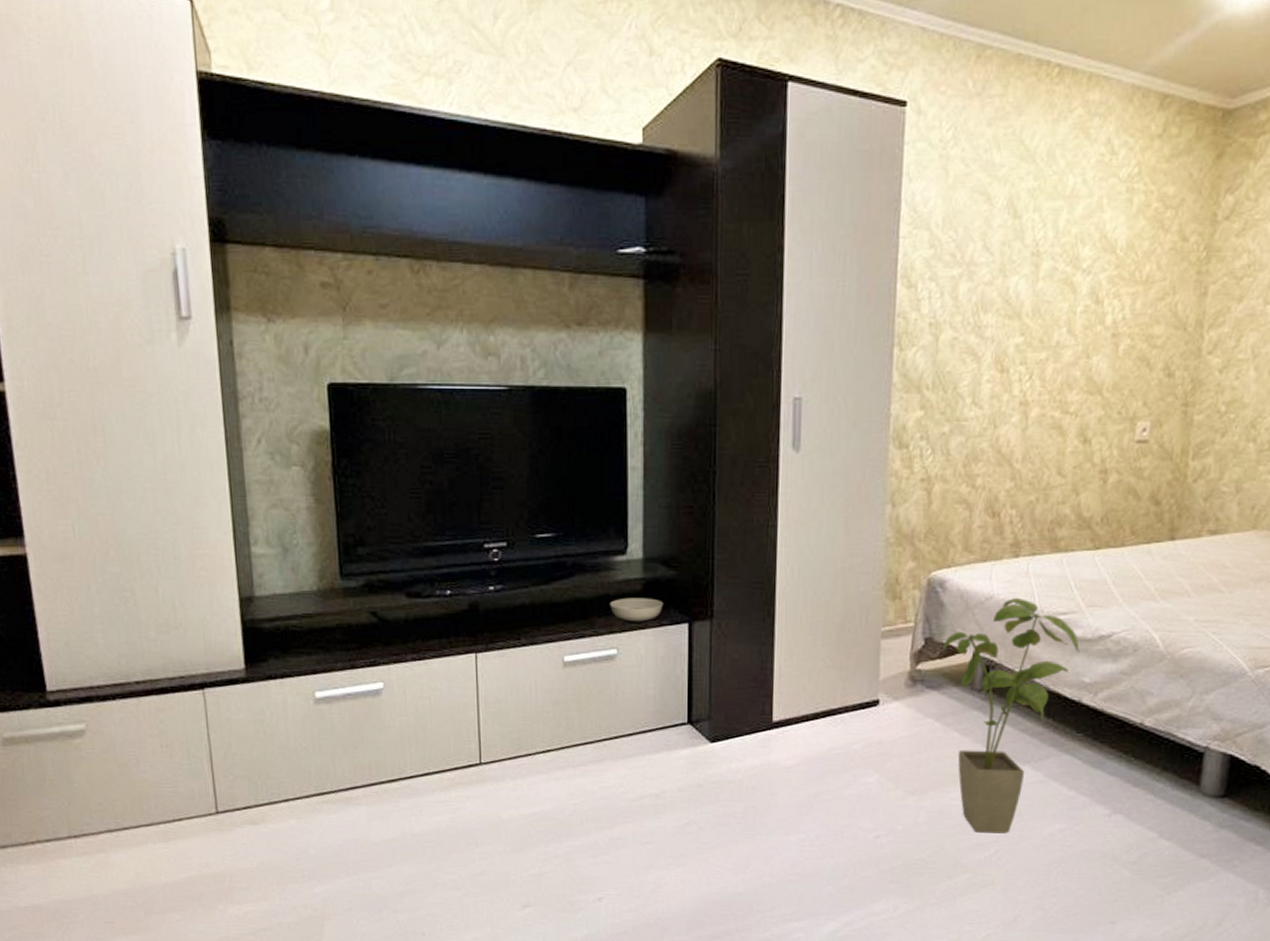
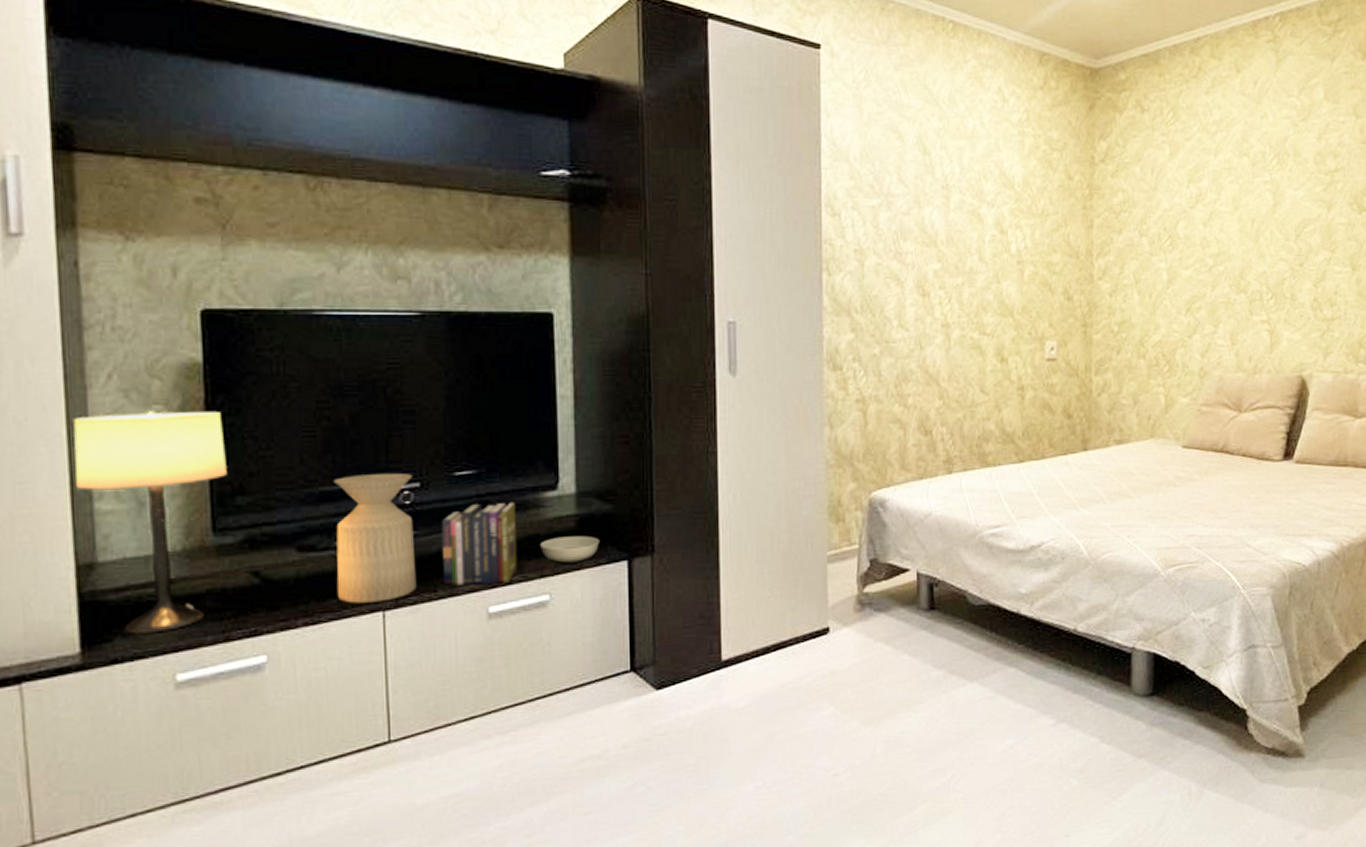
table lamp: none [234,471,350,658] -> present [73,411,227,635]
side table: none [434,532,504,645] -> present [333,472,417,604]
books: none [524,563,590,636] -> present [441,501,518,586]
house plant: present [941,598,1080,834] -> none [887,514,1014,758]

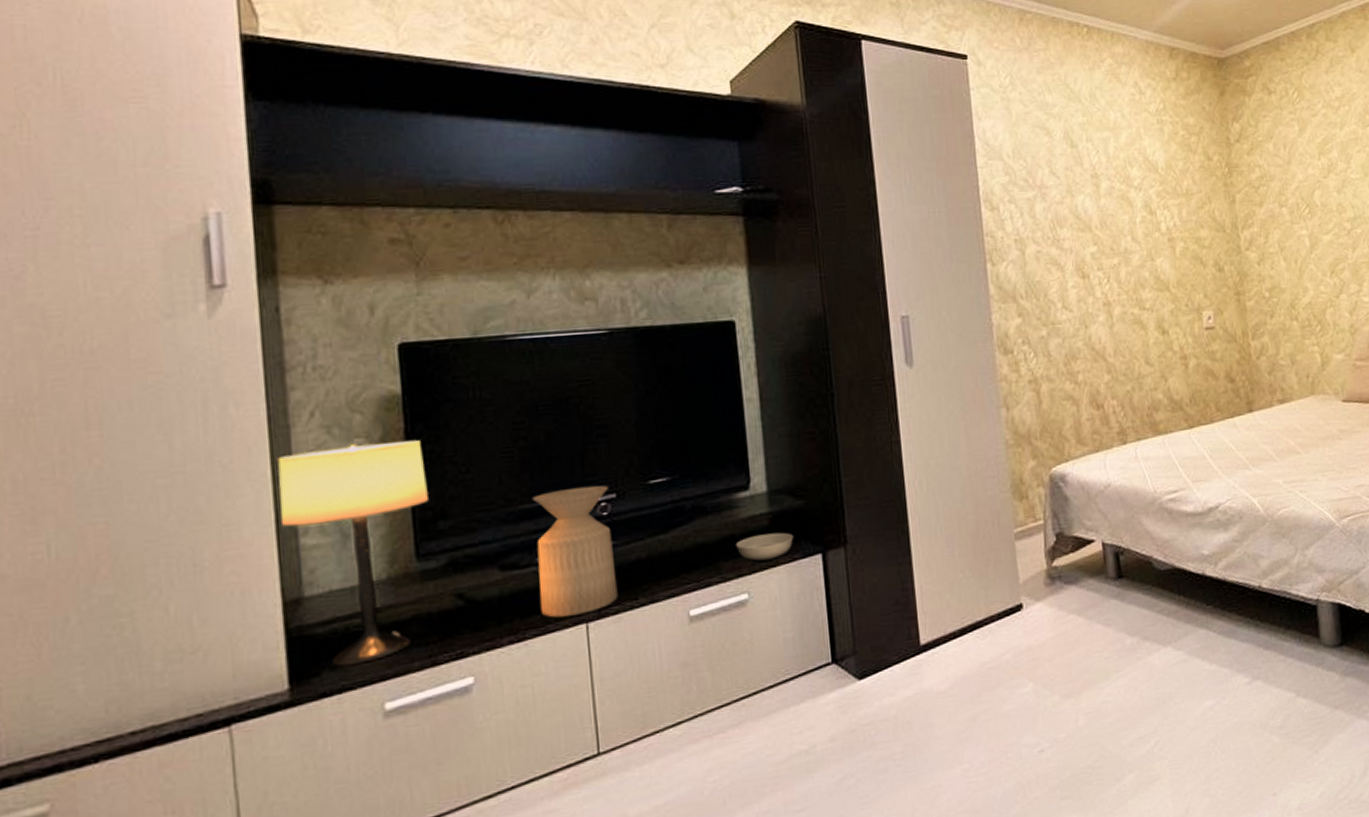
books: present [441,501,518,586] -> none [638,505,716,593]

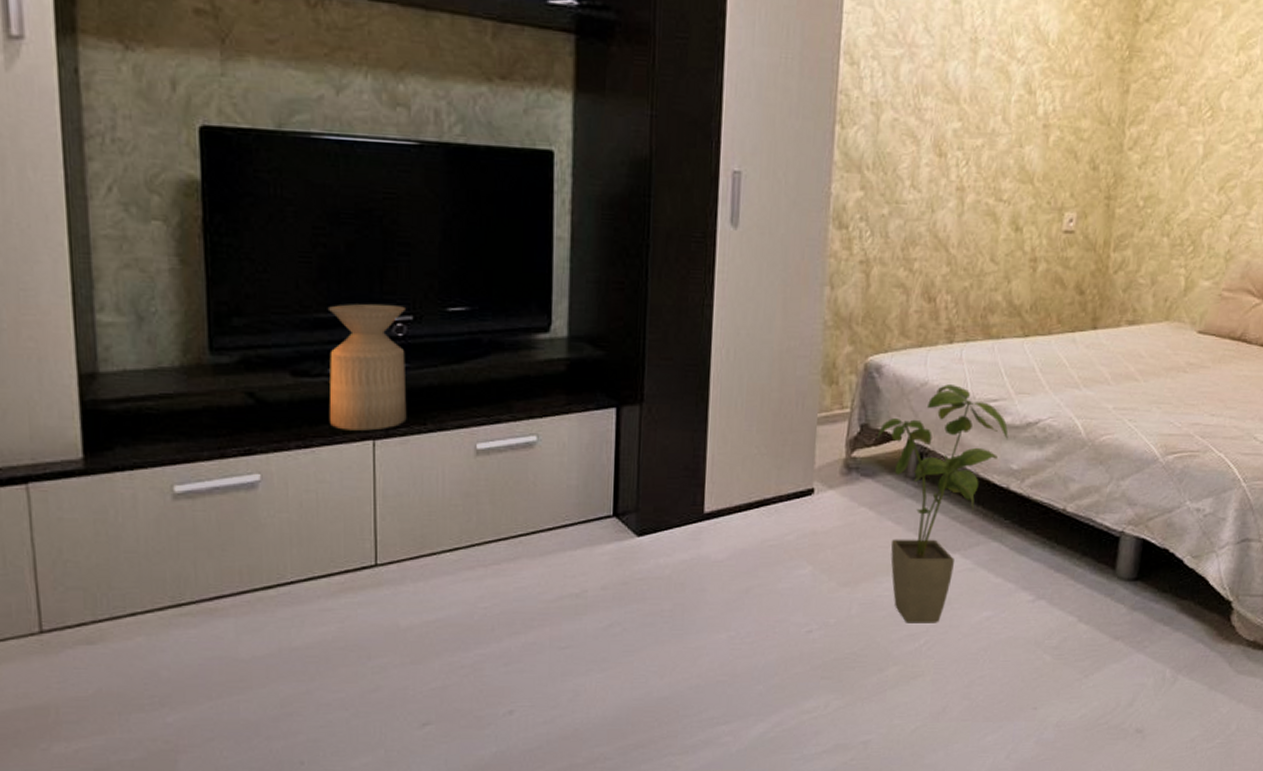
table lamp: present [278,440,428,667] -> none [75,226,224,445]
bowl: present [735,532,794,564] -> none [529,379,590,409]
house plant: none [1072,482,1194,726] -> present [877,384,1008,623]

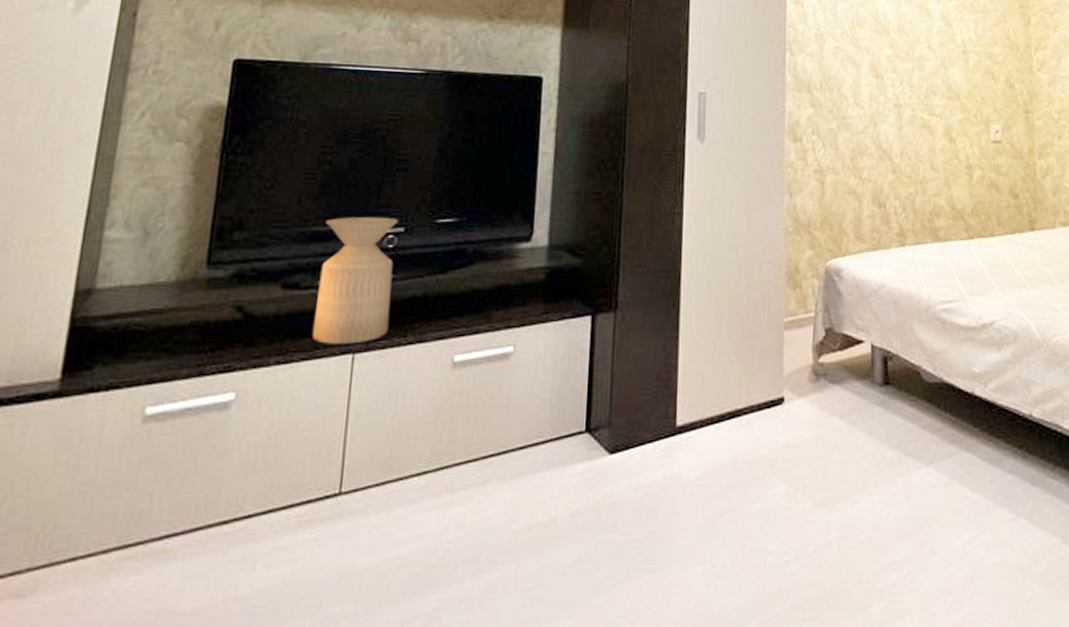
house plant: present [877,384,1008,623] -> none [842,287,967,550]

